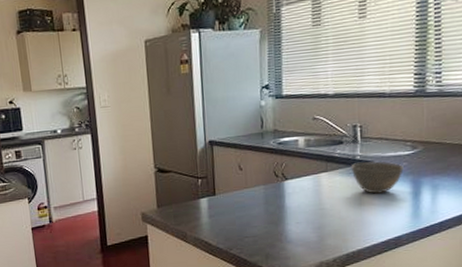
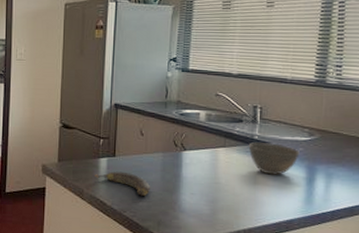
banana: none [196,209,255,232] -> present [95,171,151,196]

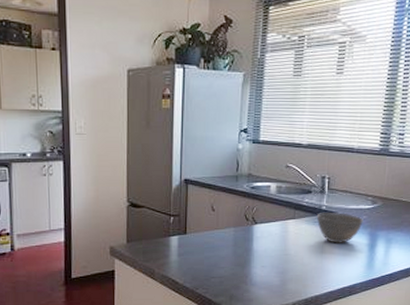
banana: present [95,171,151,196] -> none [166,249,223,272]

